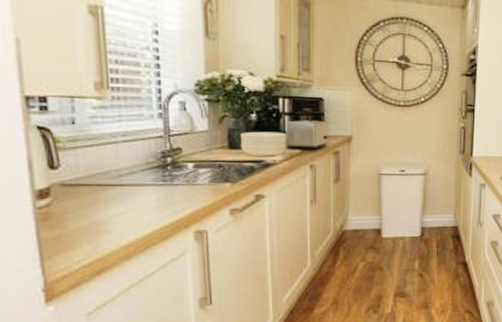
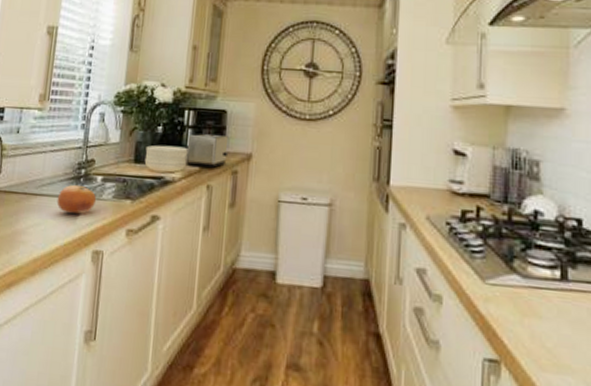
fruit: none [142,172,191,199] -> present [56,184,97,214]

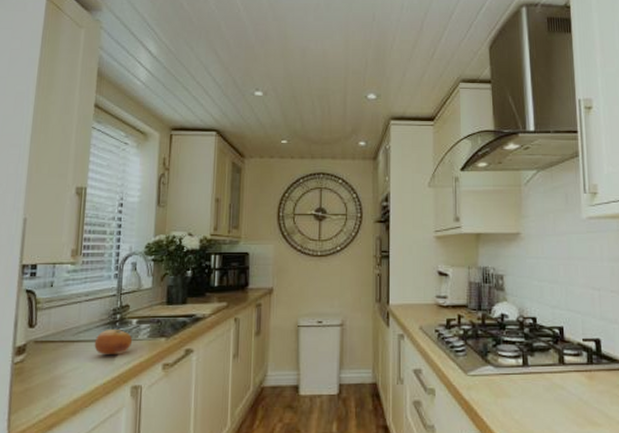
bowl: present [144,145,188,175] -> none [176,287,216,312]
toaster: present [186,133,229,168] -> none [214,273,252,303]

